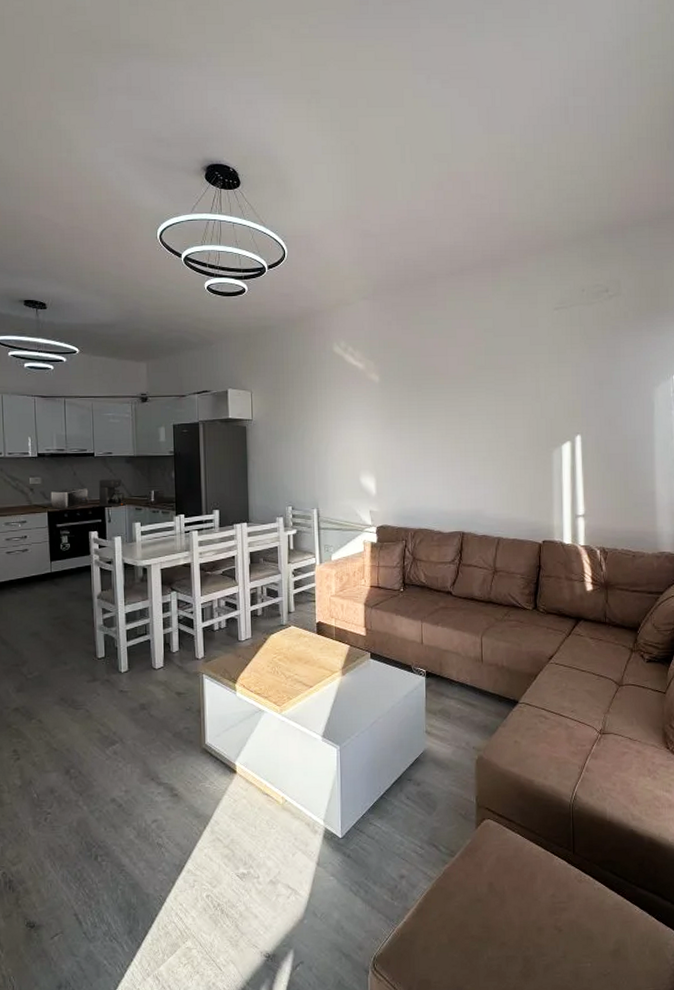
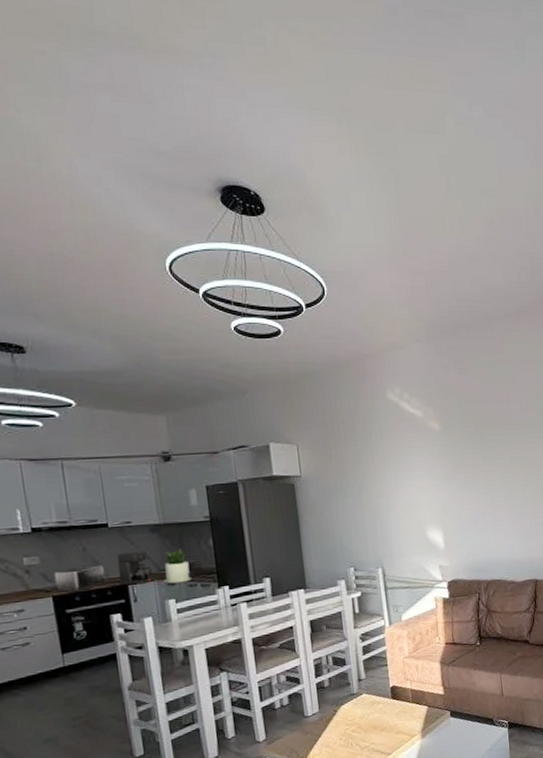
planter: none [133,478,156,509] -> present [163,548,192,584]

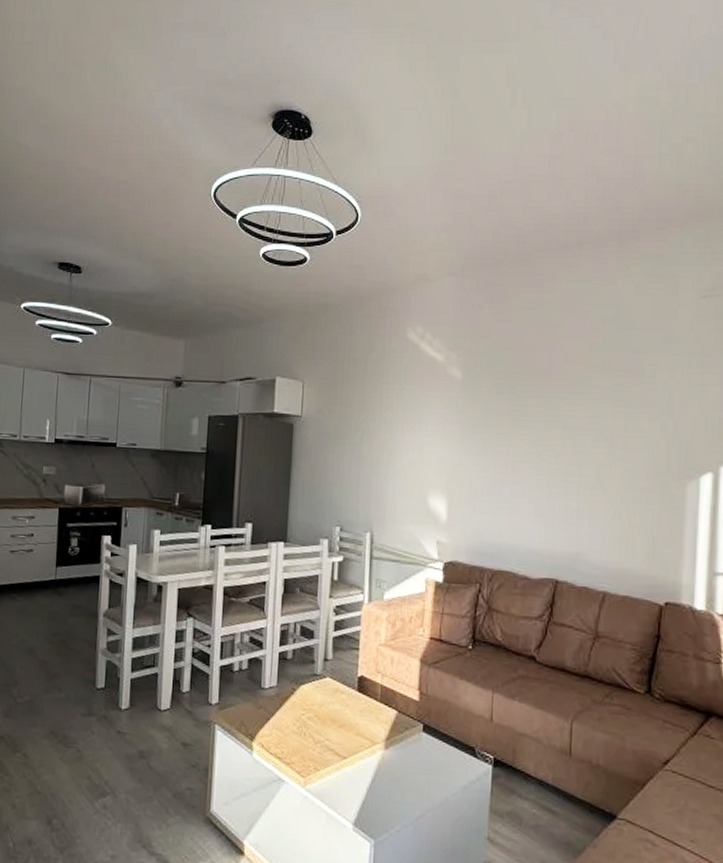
coffee maker: present [117,551,155,586] -> none [115,474,146,509]
planter: present [163,548,192,584] -> none [154,478,179,514]

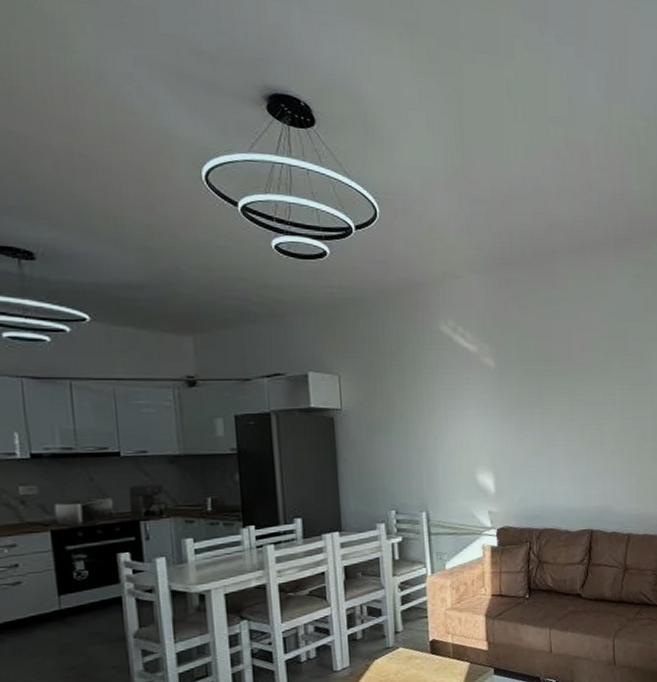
coffee maker: none [115,474,146,509] -> present [129,483,171,522]

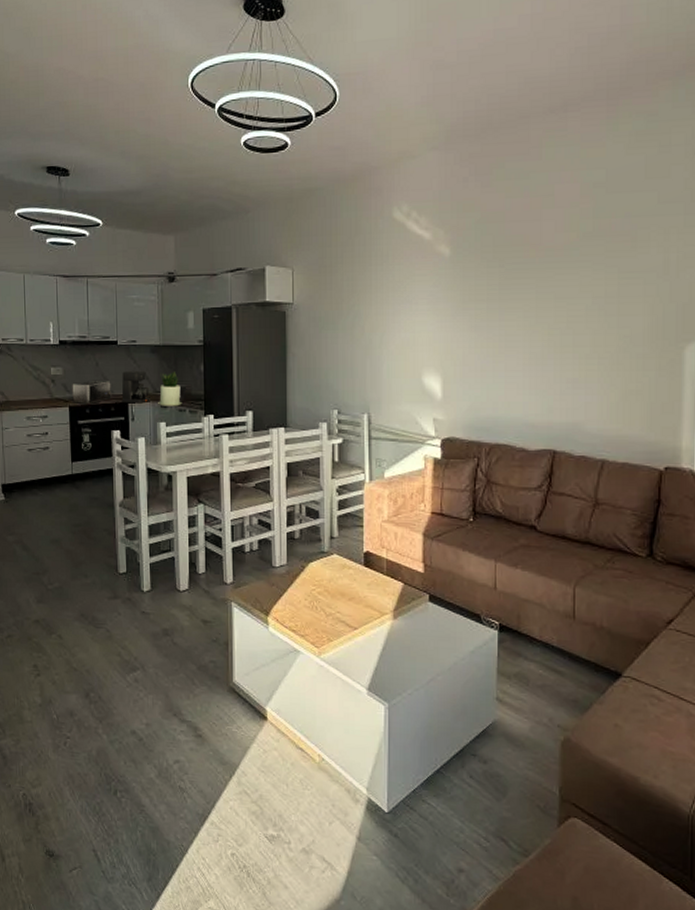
planter: none [181,482,214,521] -> present [158,371,182,406]

